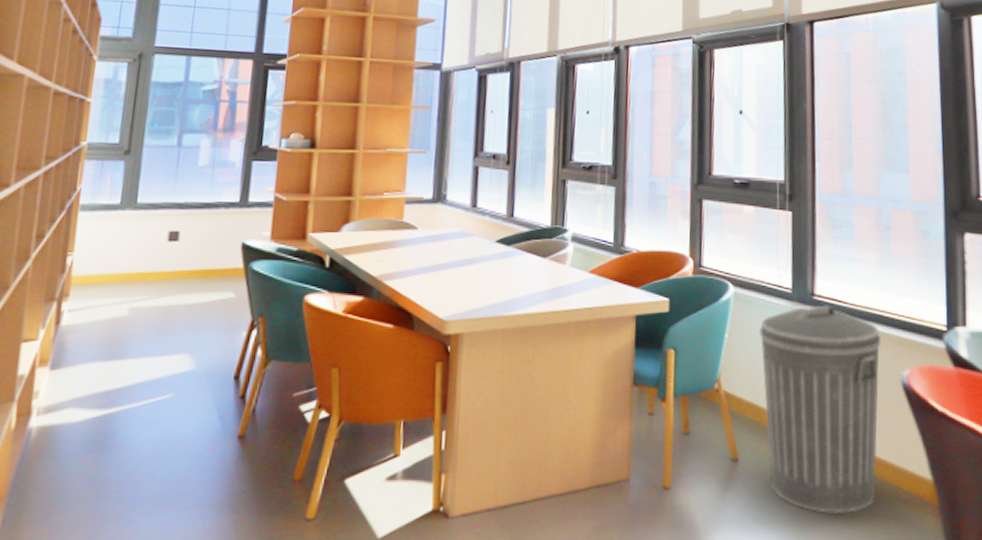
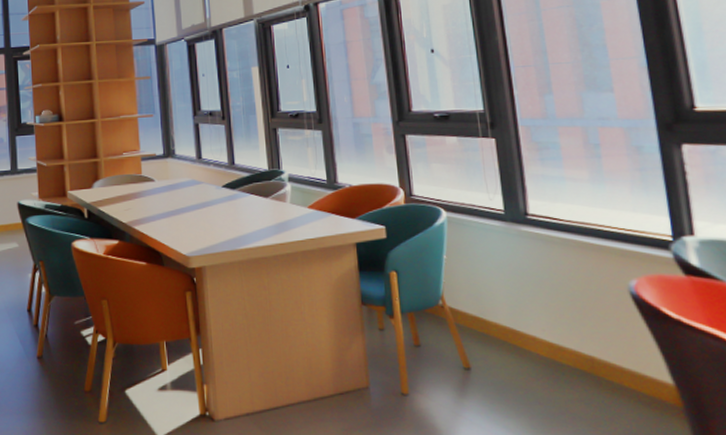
trash can: present [758,305,881,513] -> none [475,223,614,416]

